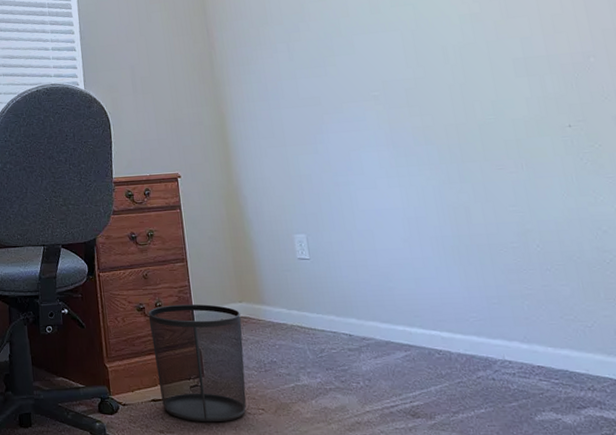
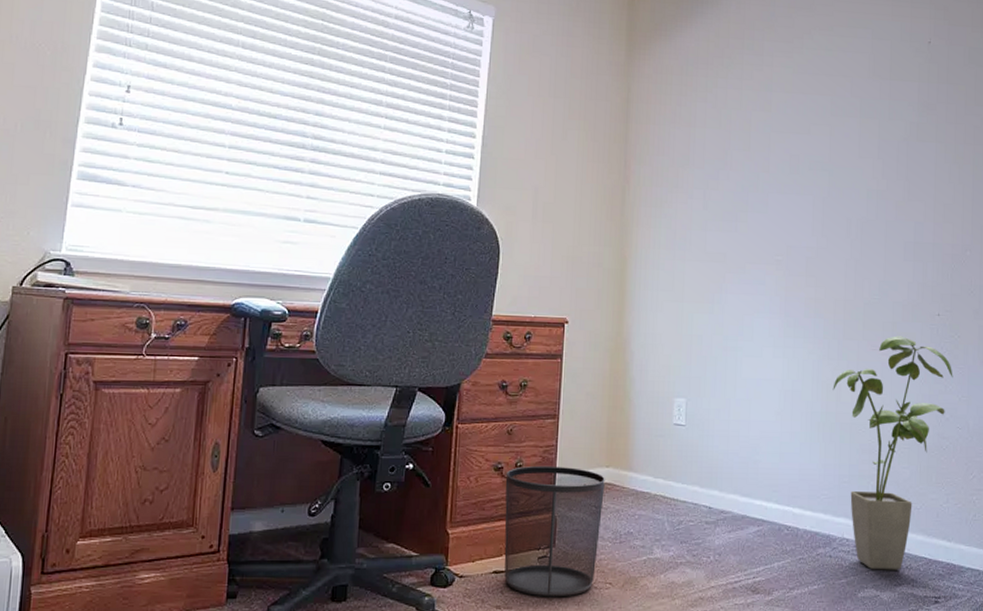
house plant: none [460,152,603,392] -> present [833,336,953,570]

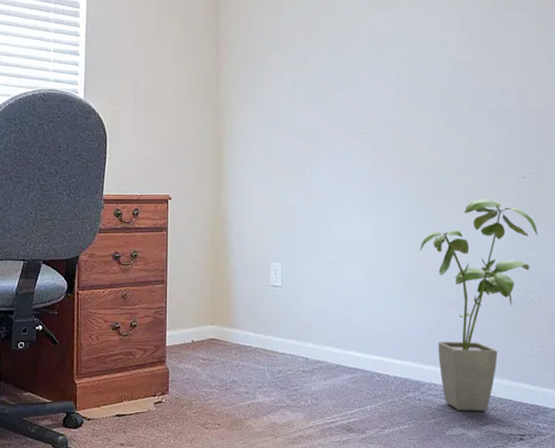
waste bin: present [504,465,606,597] -> none [122,325,211,436]

